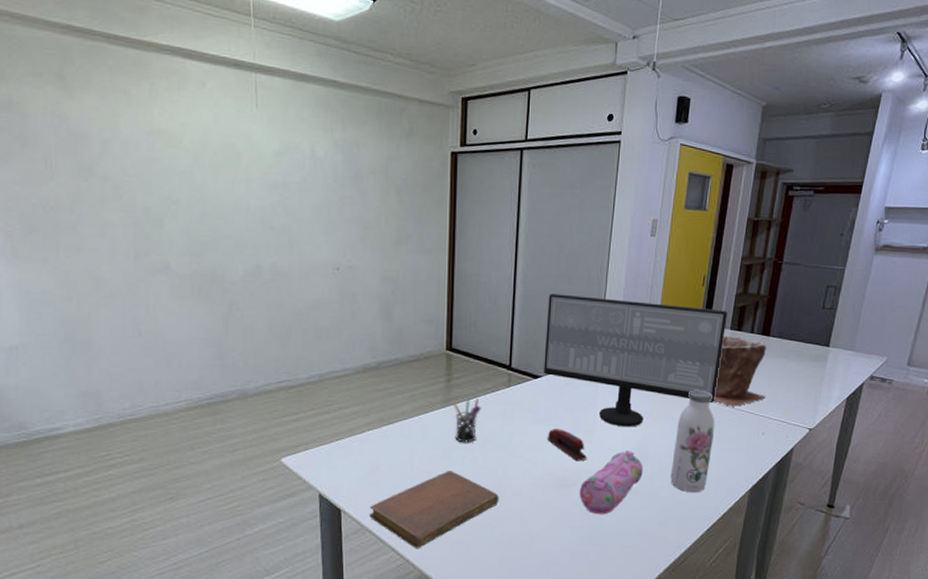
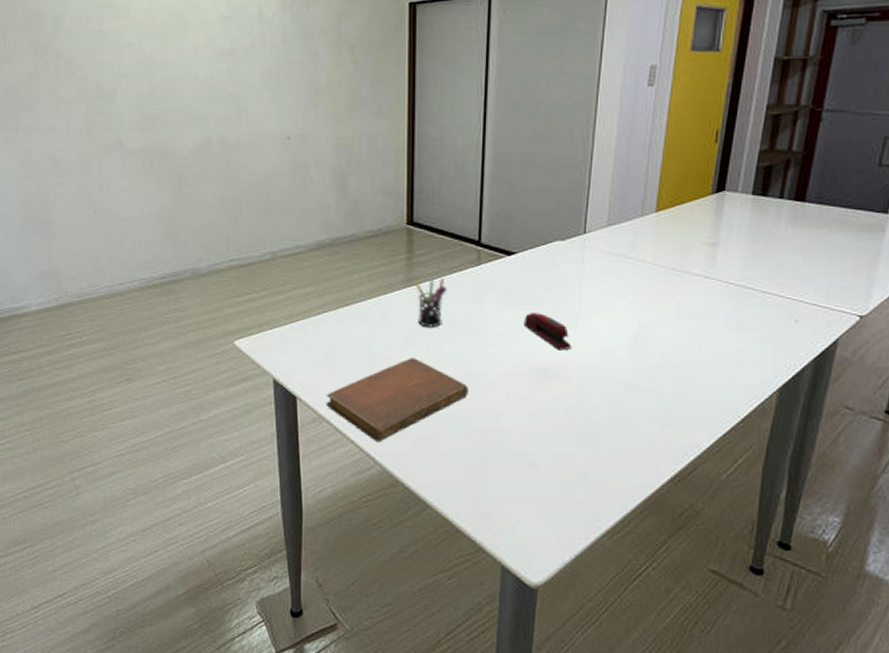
computer monitor: present [544,294,727,427] -> none [519,158,748,312]
pencil case: present [579,451,643,515] -> none [562,339,640,413]
water bottle: present [670,390,715,493] -> none [675,268,732,391]
plant pot: present [713,335,767,406] -> none [730,201,802,288]

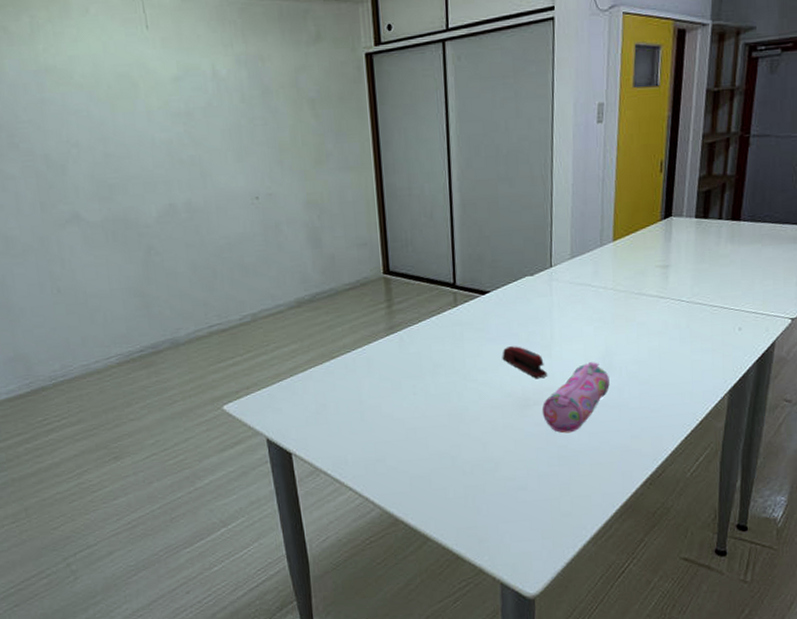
notebook: present [326,358,469,443] -> none [321,402,457,487]
pen holder: present [414,278,447,328] -> none [396,323,428,372]
pencil case: none [562,339,640,413] -> present [542,362,610,434]

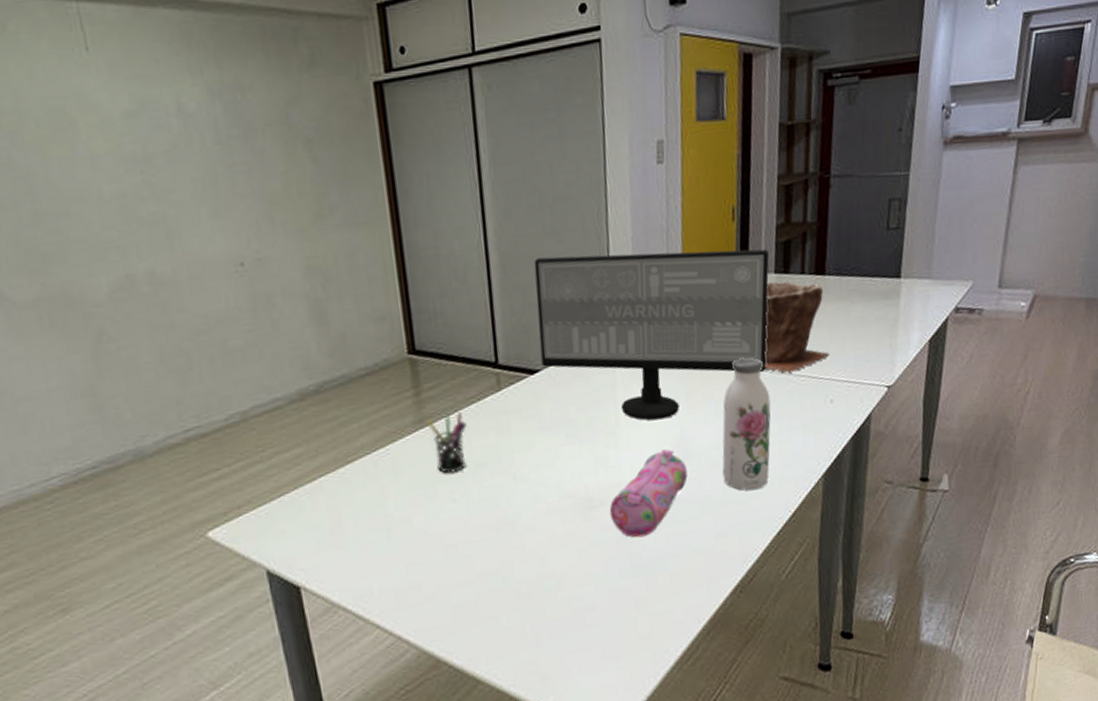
pen holder: none [396,323,428,372] -> present [426,412,467,474]
computer monitor: none [489,197,691,338] -> present [534,249,769,421]
stapler: present [502,346,548,379] -> none [558,435,614,474]
water bottle: none [640,288,686,401] -> present [722,357,771,491]
plant pot: none [682,224,740,303] -> present [764,281,829,373]

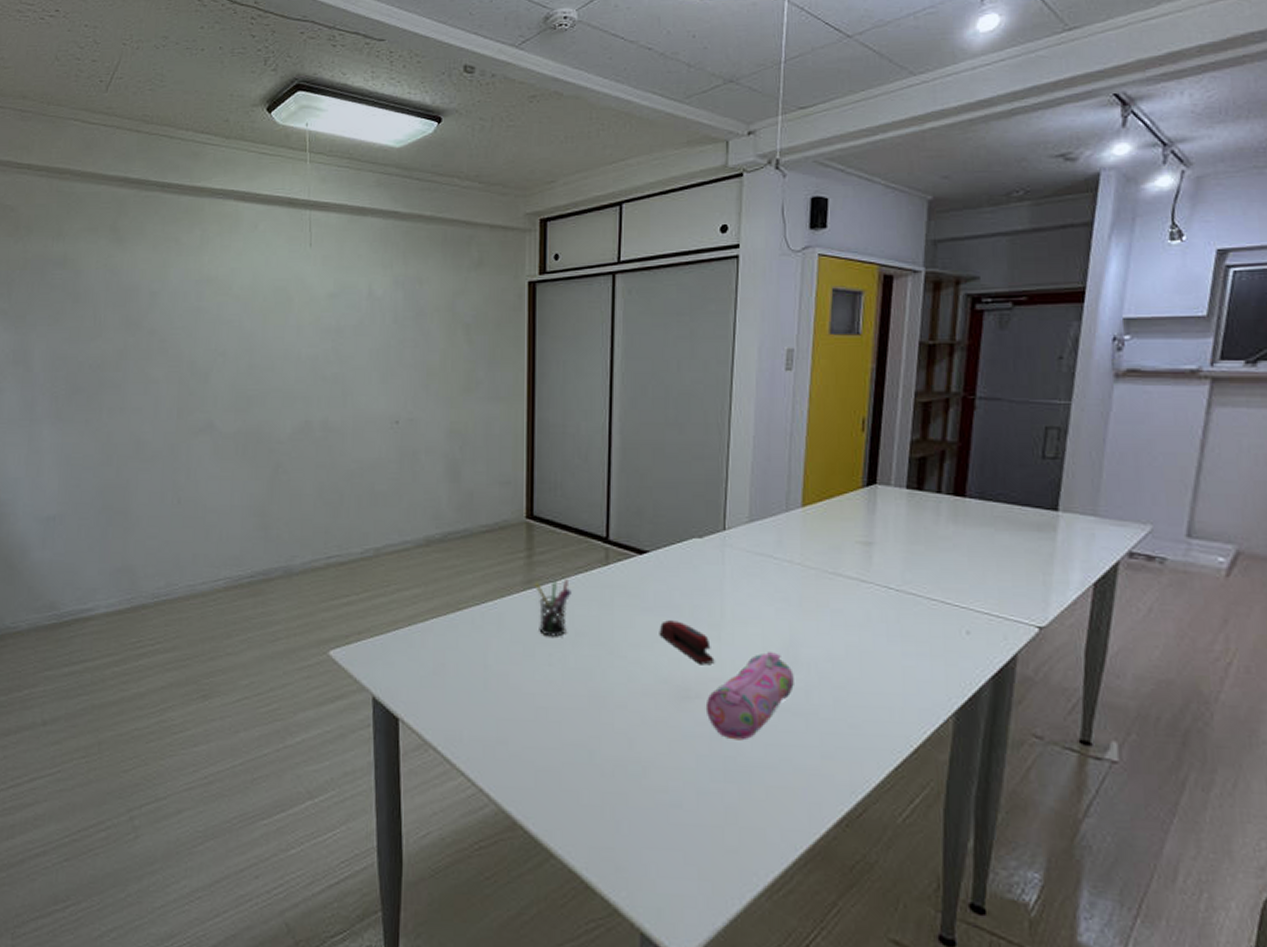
computer monitor: present [534,249,769,421] -> none [651,446,901,620]
stapler: none [558,435,614,474] -> present [659,620,715,665]
water bottle: present [722,357,771,491] -> none [834,570,895,715]
plant pot: present [764,281,829,373] -> none [889,496,967,594]

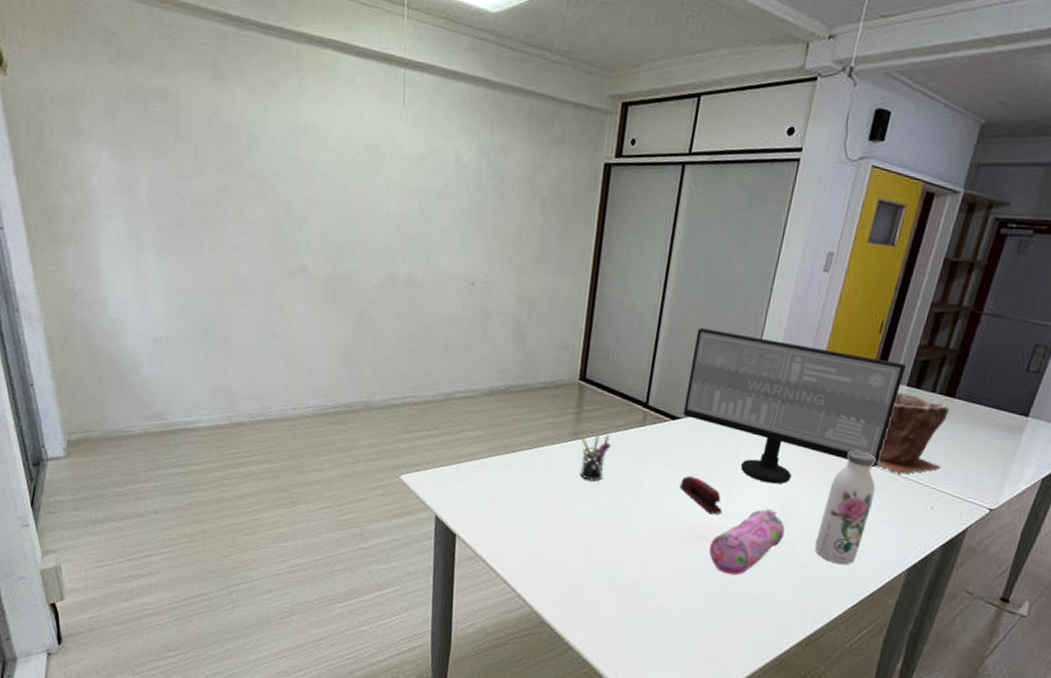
computer monitor: none [651,446,901,620] -> present [683,328,906,484]
water bottle: none [834,570,895,715] -> present [814,450,876,565]
plant pot: none [889,496,967,594] -> present [877,392,950,474]

